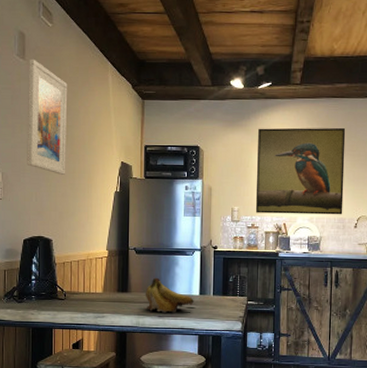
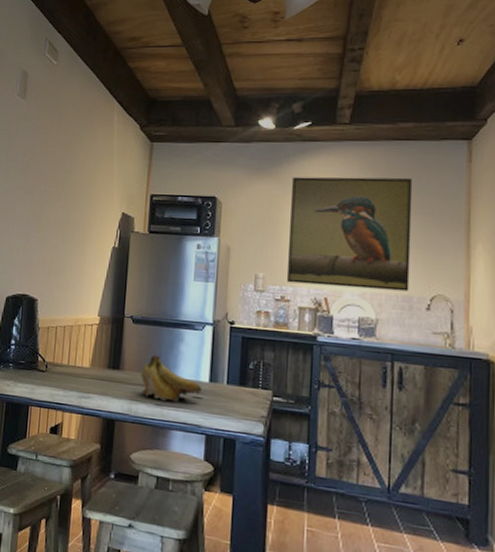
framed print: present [27,58,68,175] -> none [17,98,69,225]

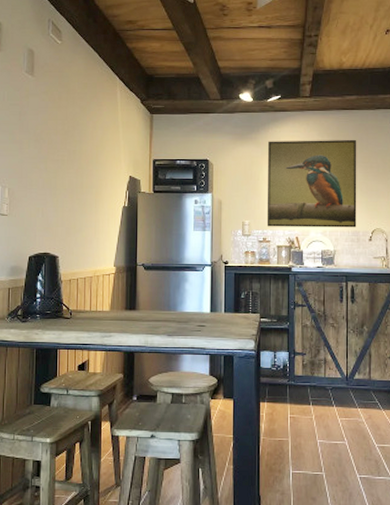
fruit: present [140,354,202,402] -> none [153,294,205,331]

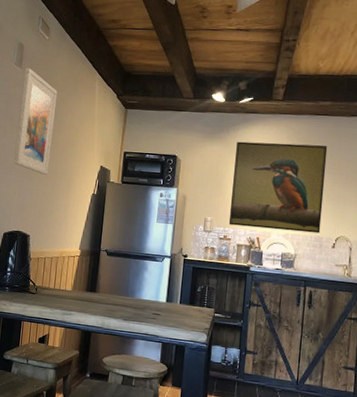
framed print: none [34,75,76,190] -> present [14,67,58,175]

